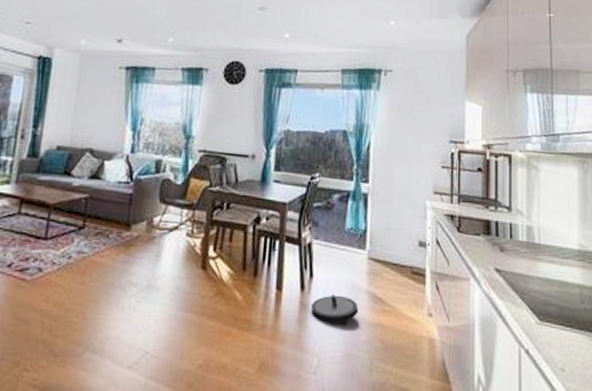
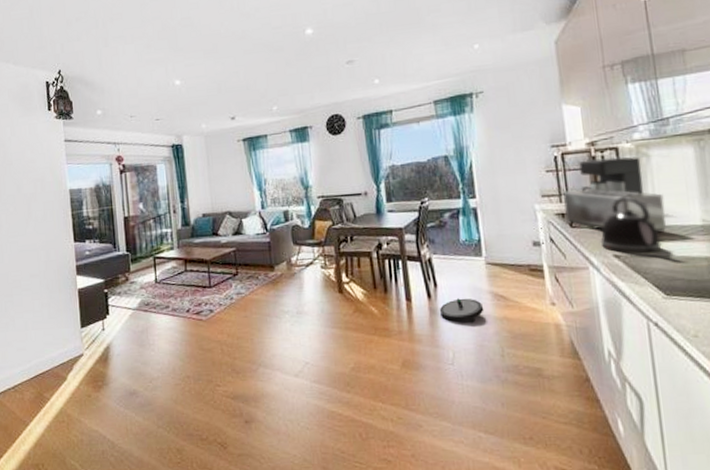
toaster: none [454,191,548,252] -> present [562,188,667,233]
coffee maker: none [472,162,531,207] -> present [579,157,643,194]
kettle: none [484,207,541,273] -> present [600,196,662,254]

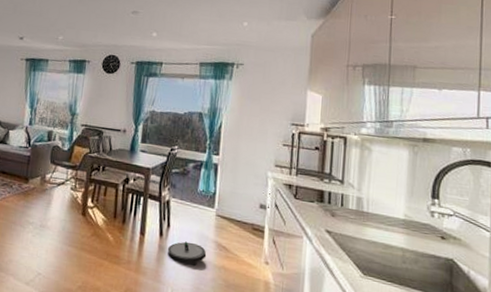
toaster: present [562,188,667,233] -> none [292,165,377,219]
coffee maker: present [579,157,643,194] -> none [309,142,364,181]
kettle: present [600,196,662,254] -> none [317,180,368,236]

